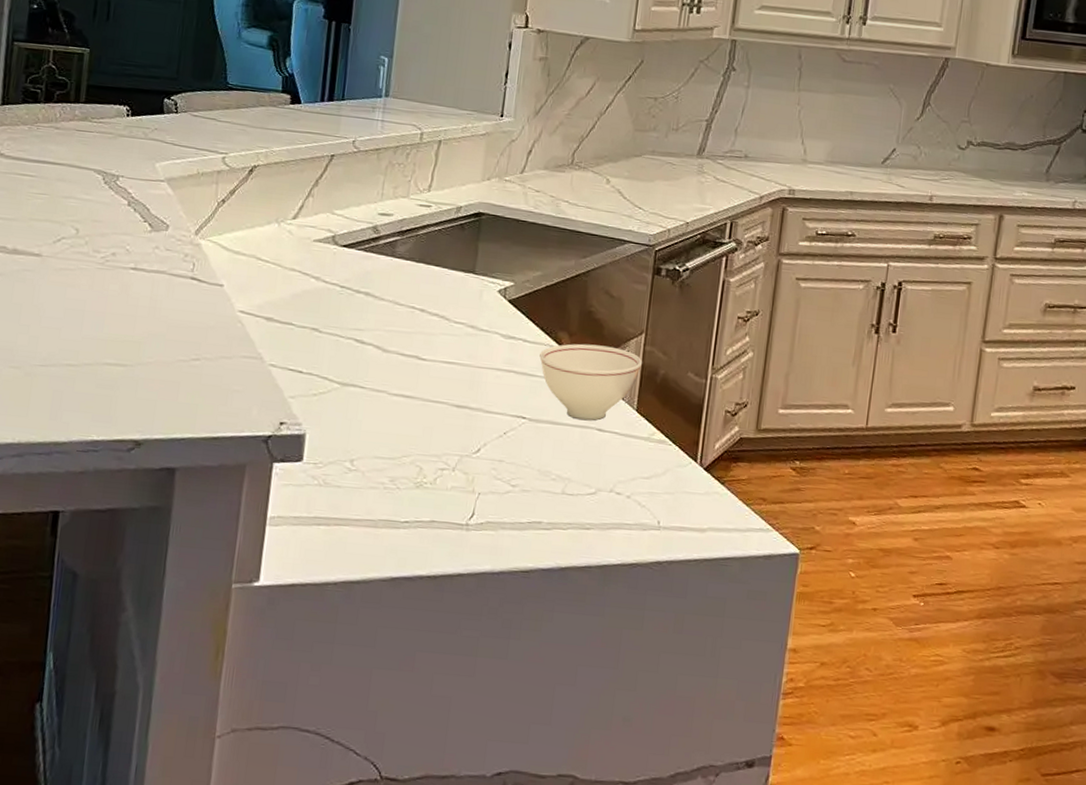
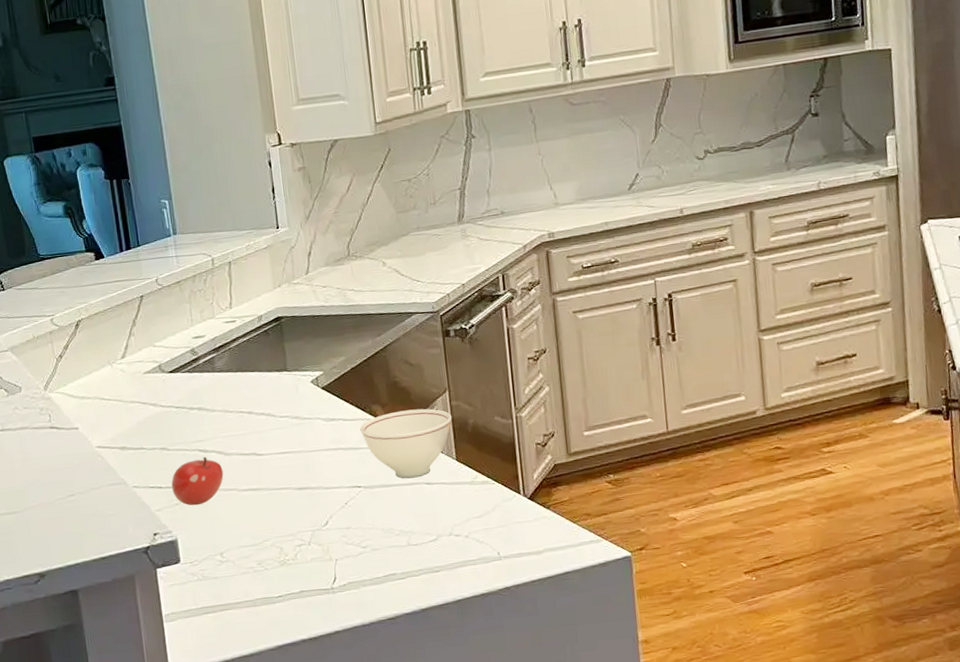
fruit: none [313,348,377,401] -> present [171,457,224,506]

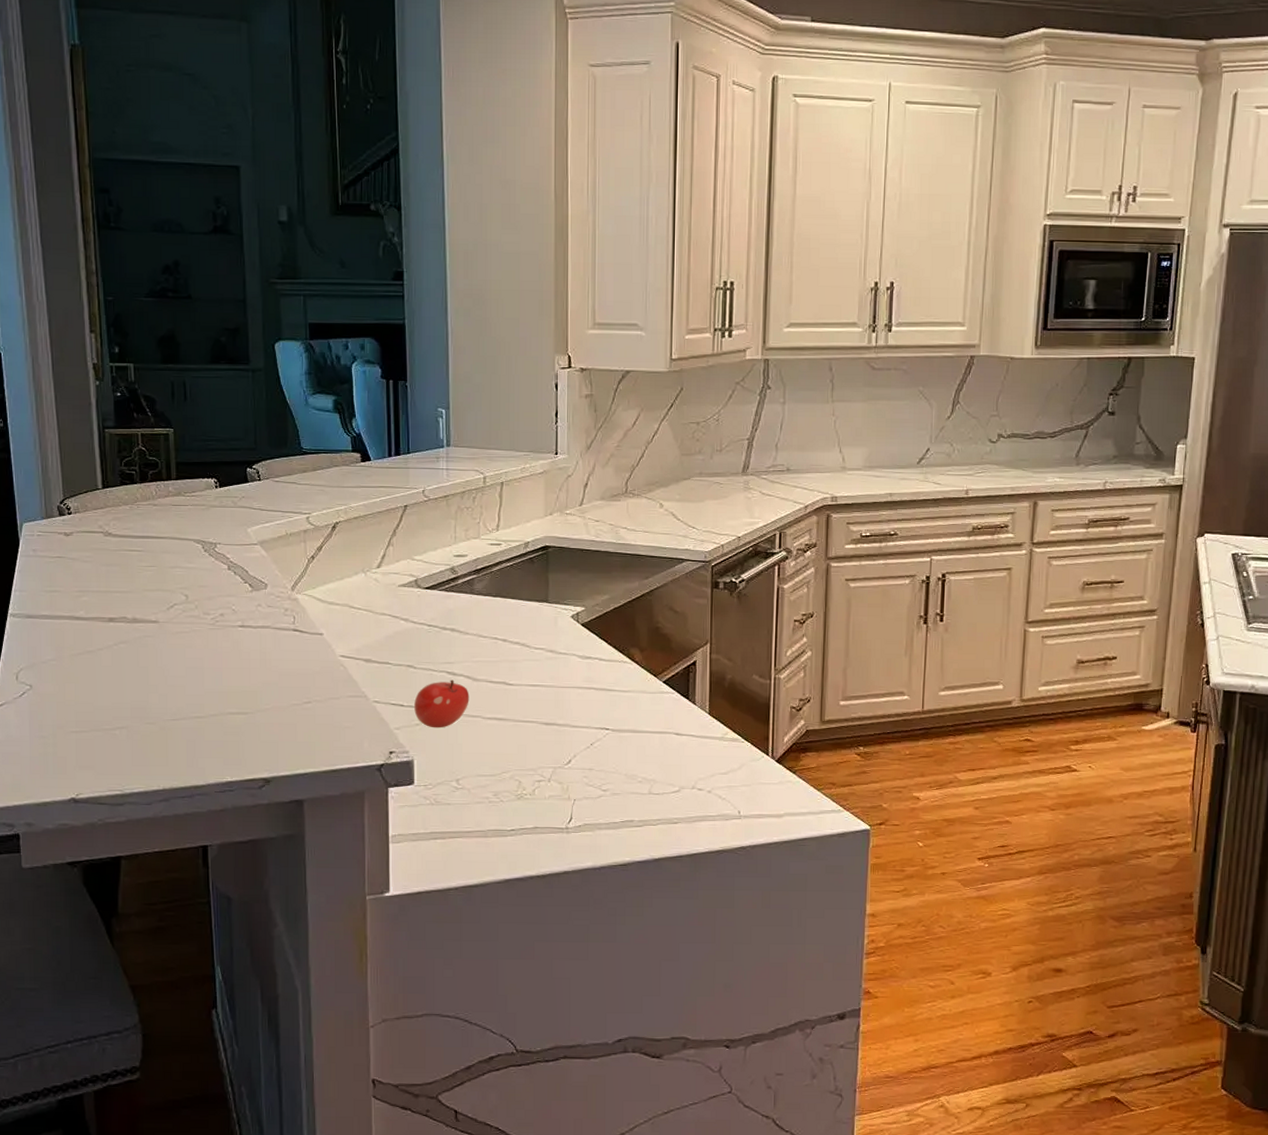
bowl: present [360,408,452,479] -> none [615,657,711,727]

